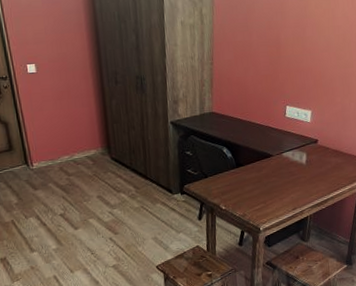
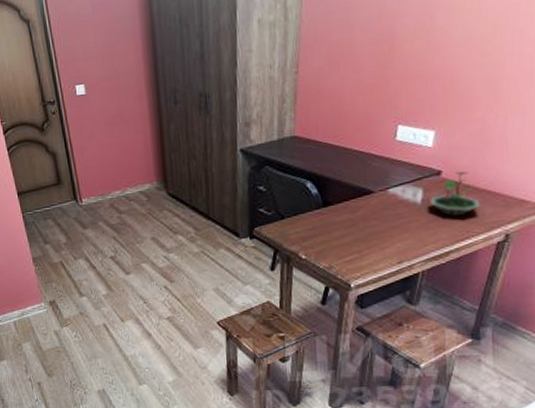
terrarium: none [311,140,345,173] -> present [429,171,480,216]

